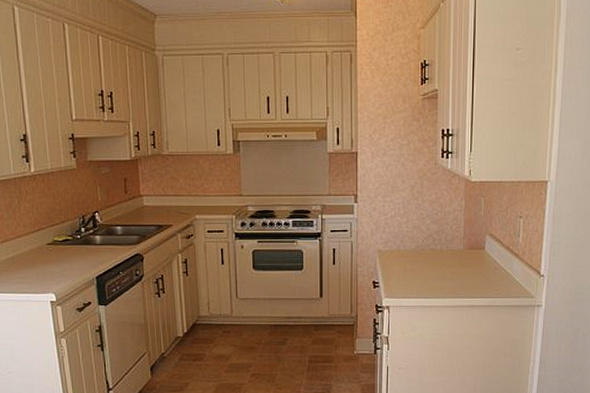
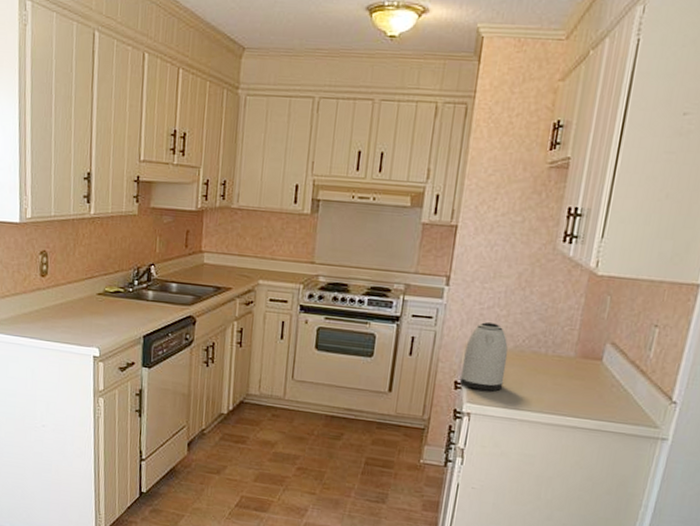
kettle: none [376,230,412,286] -> present [460,322,508,392]

